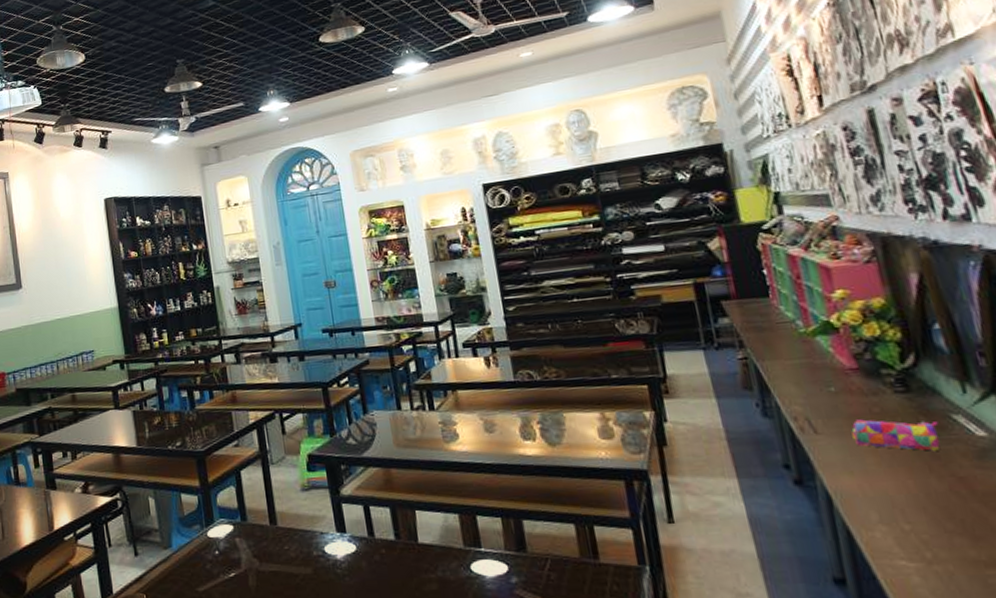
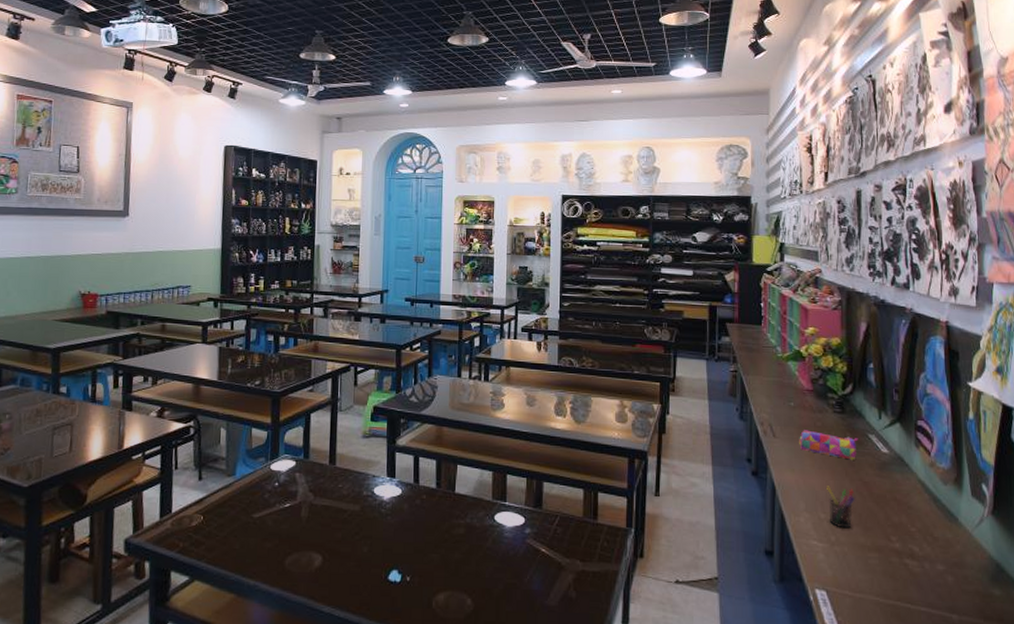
pen holder: none [904,487,954,541] -> present [827,486,855,529]

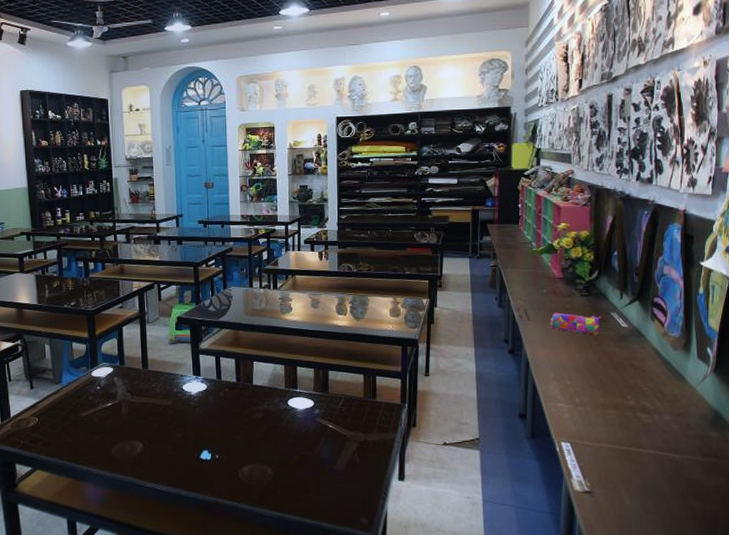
pen holder: present [827,486,855,529] -> none [573,358,597,392]

